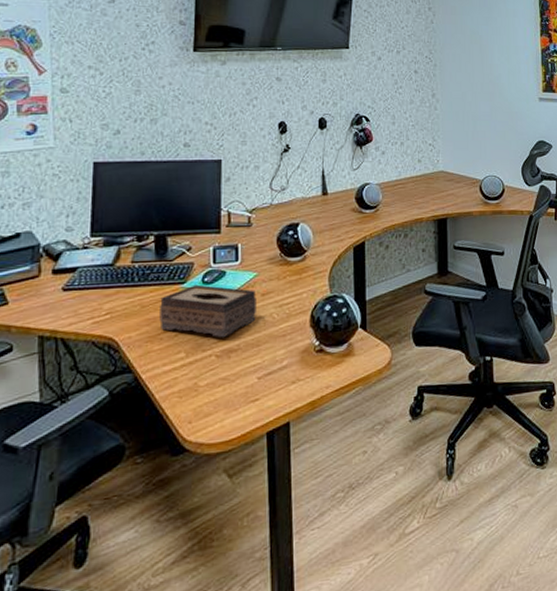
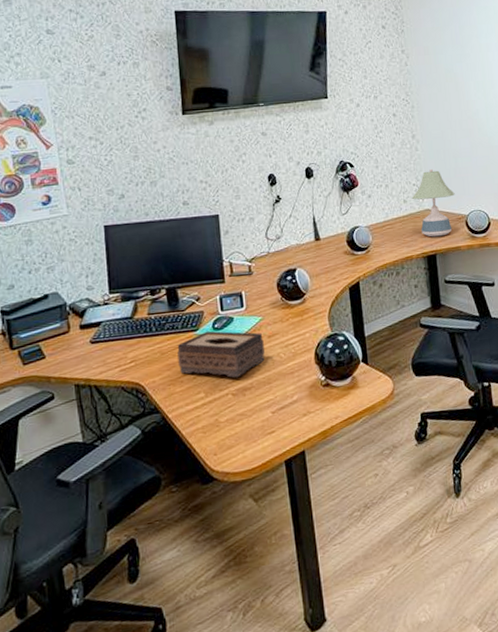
desk lamp: none [426,130,471,200] -> present [412,169,455,237]

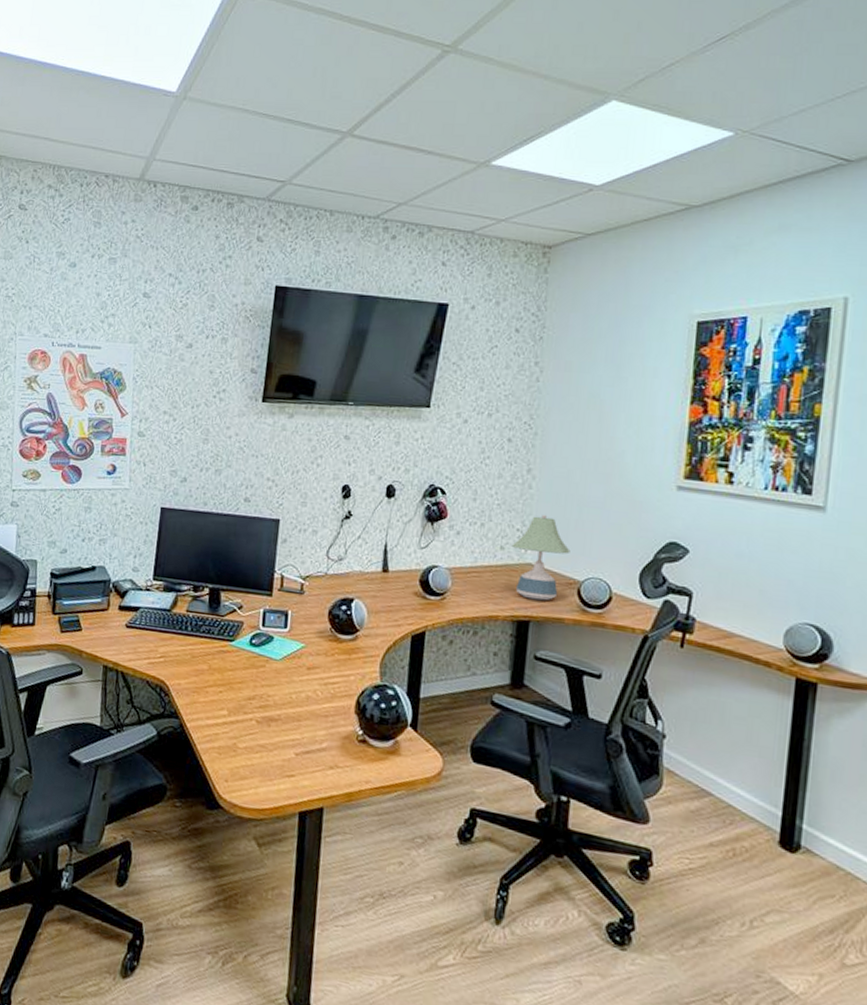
tissue box: present [177,330,265,378] -> none [207,644,302,705]

